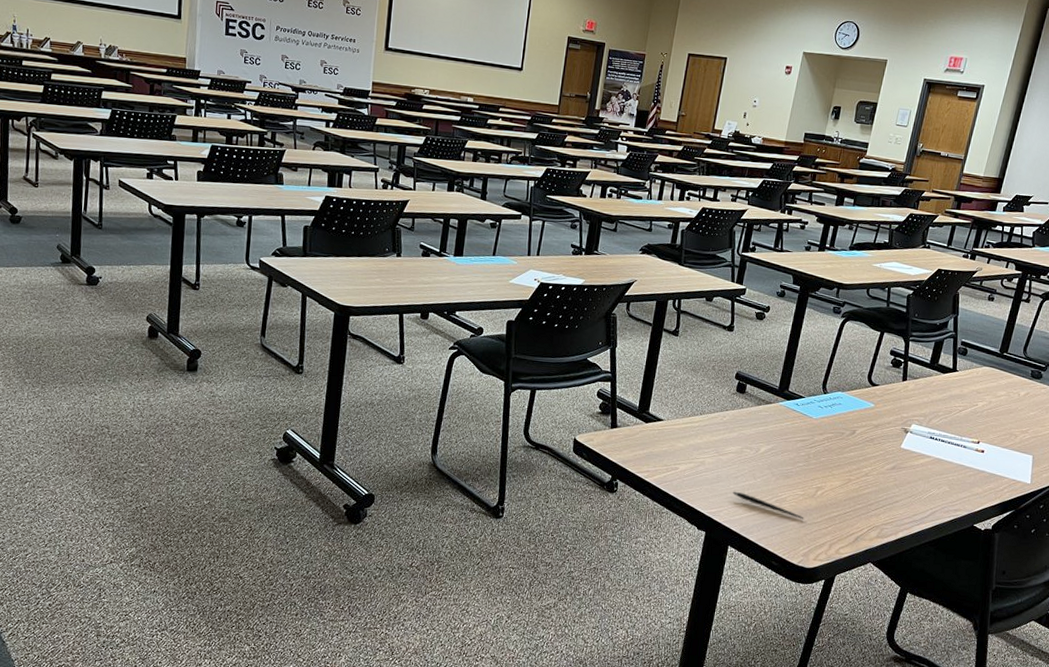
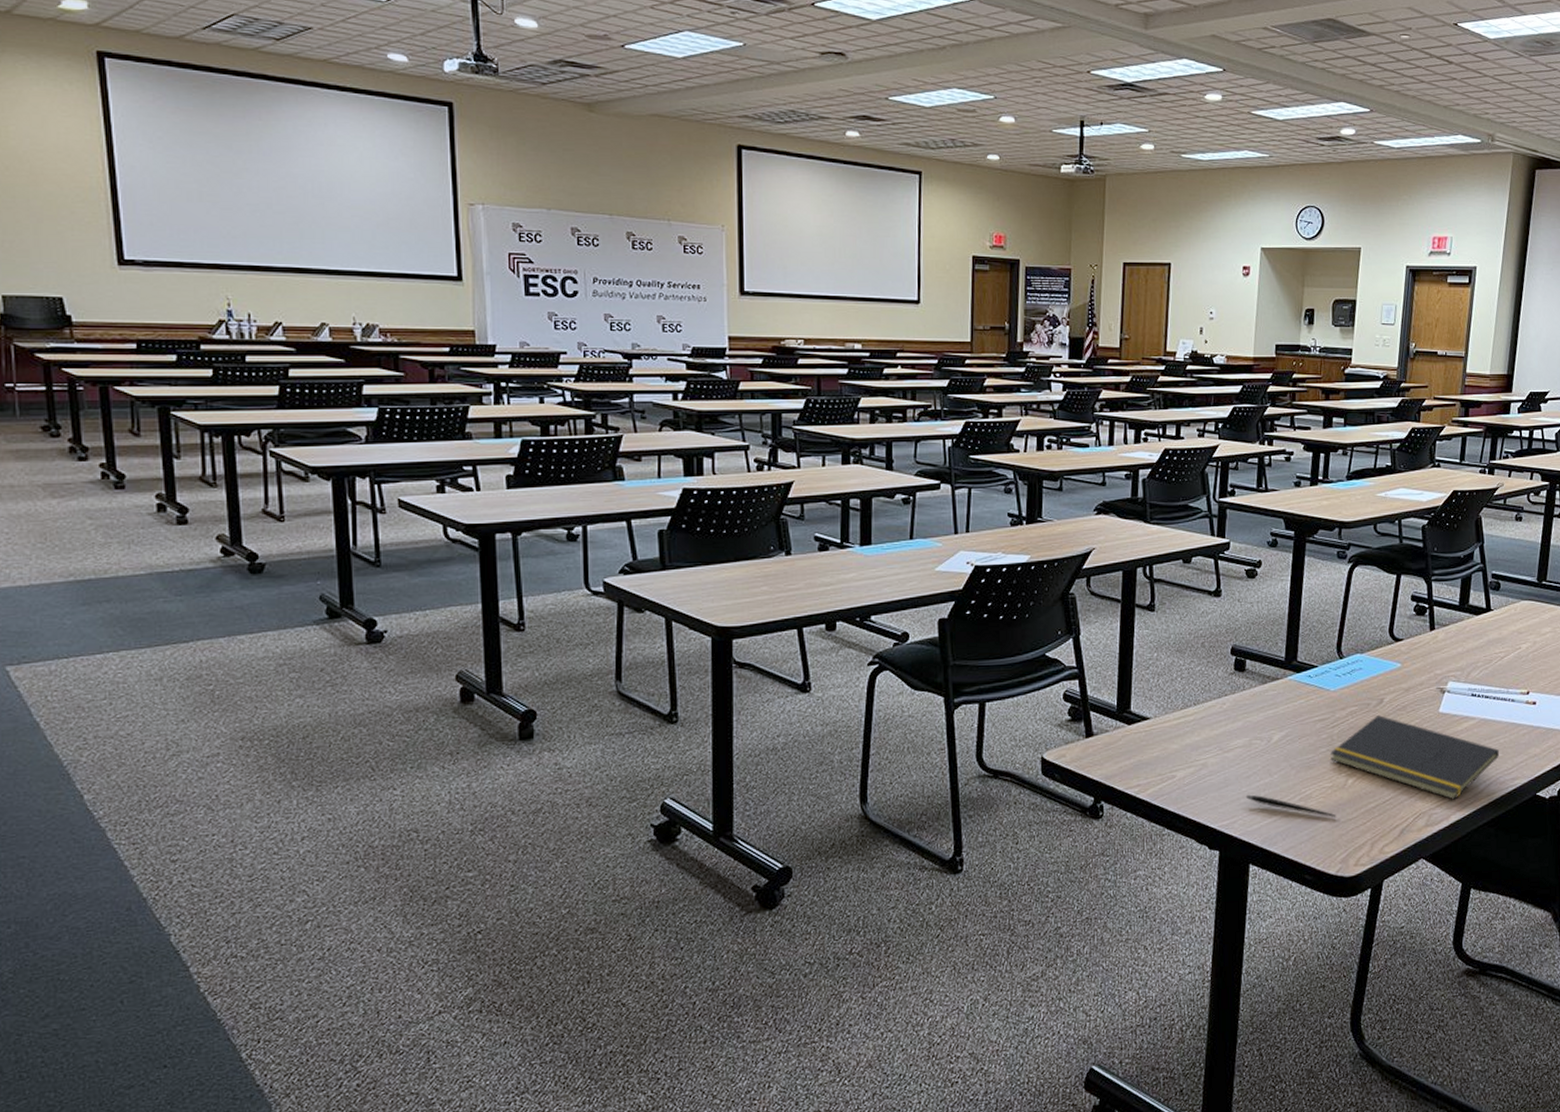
notepad: none [806,443,948,520] -> present [1330,715,1500,800]

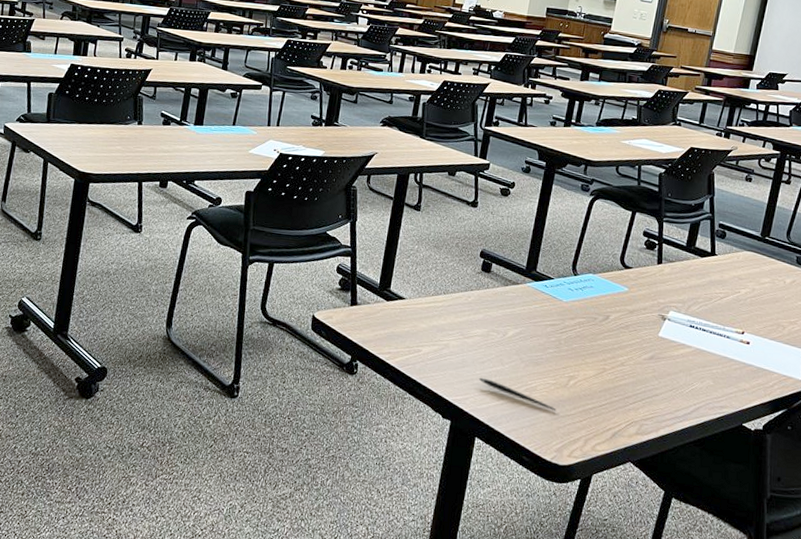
notepad: present [1330,715,1500,800] -> none [557,329,712,416]

